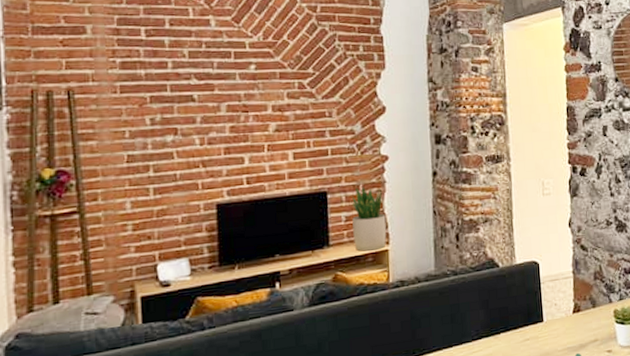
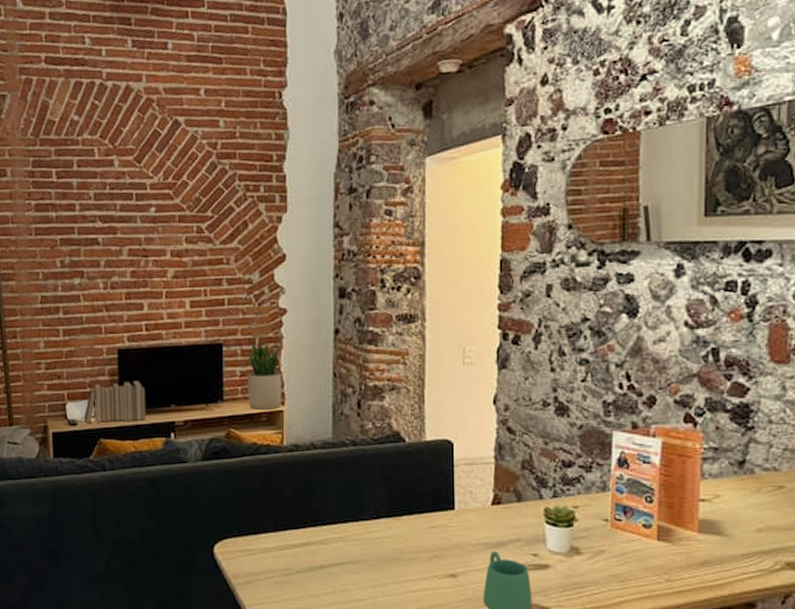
books: none [179,234,249,283] -> present [84,380,146,424]

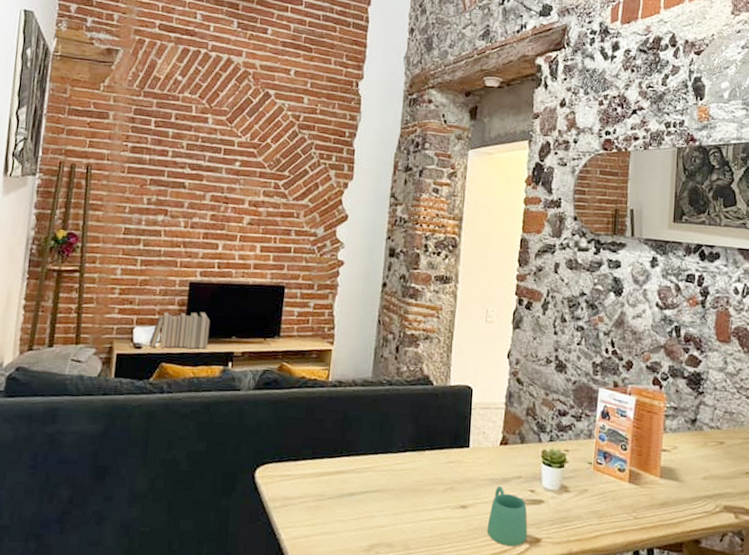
planter: present [246,340,283,410] -> none [302,286,334,348]

